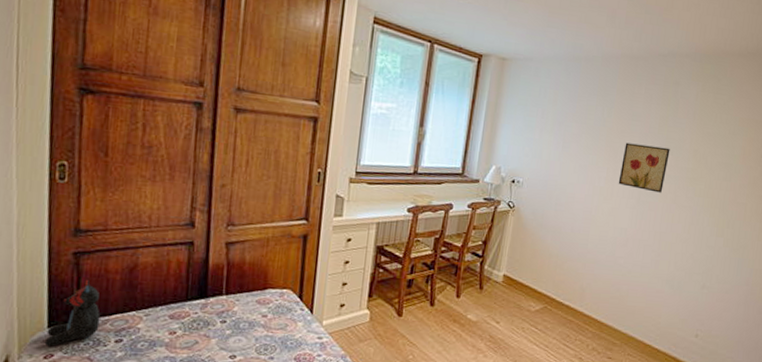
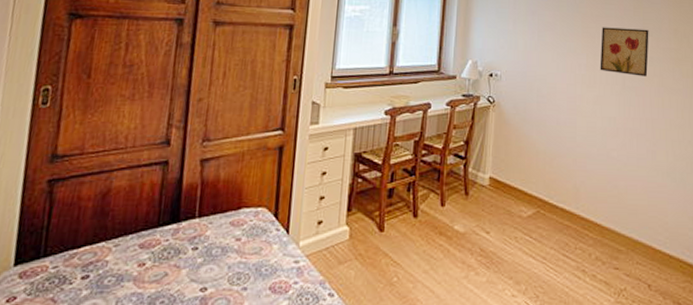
teddy bear: present [44,280,100,347] -> none [8,210,70,288]

